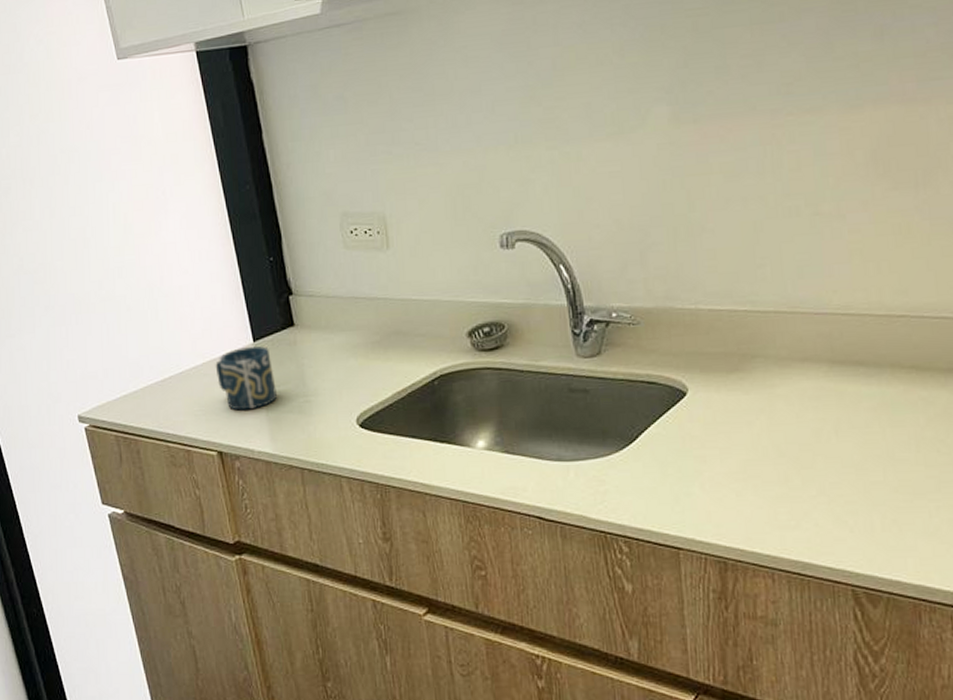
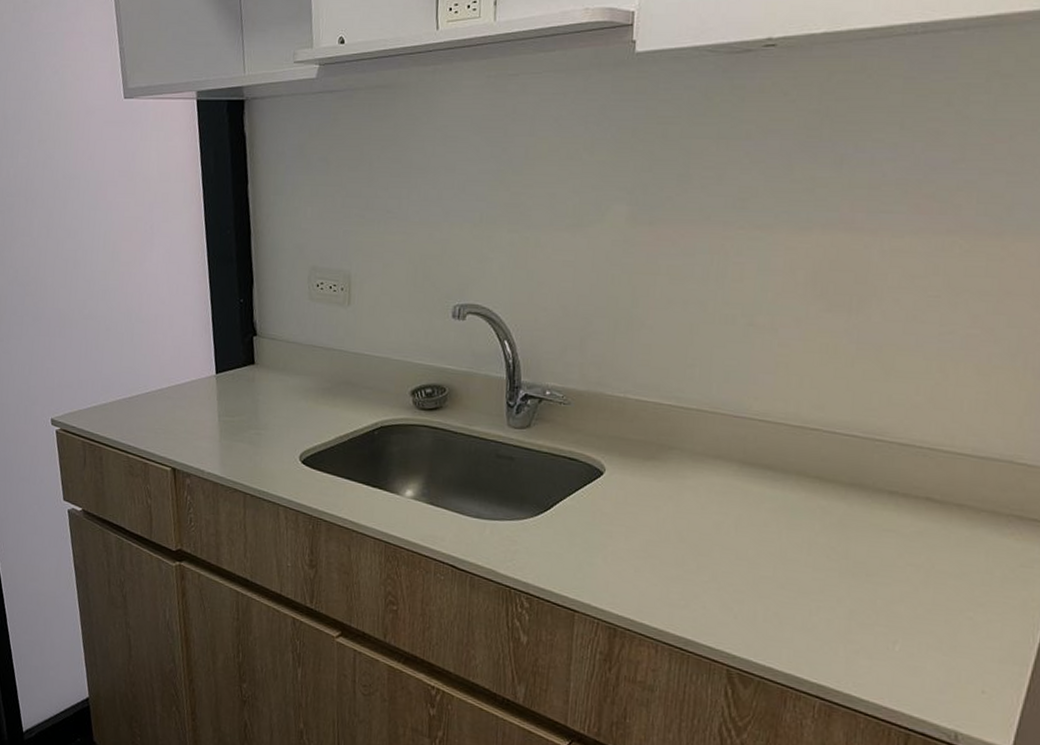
cup: present [215,346,277,411] -> none [179,377,231,435]

